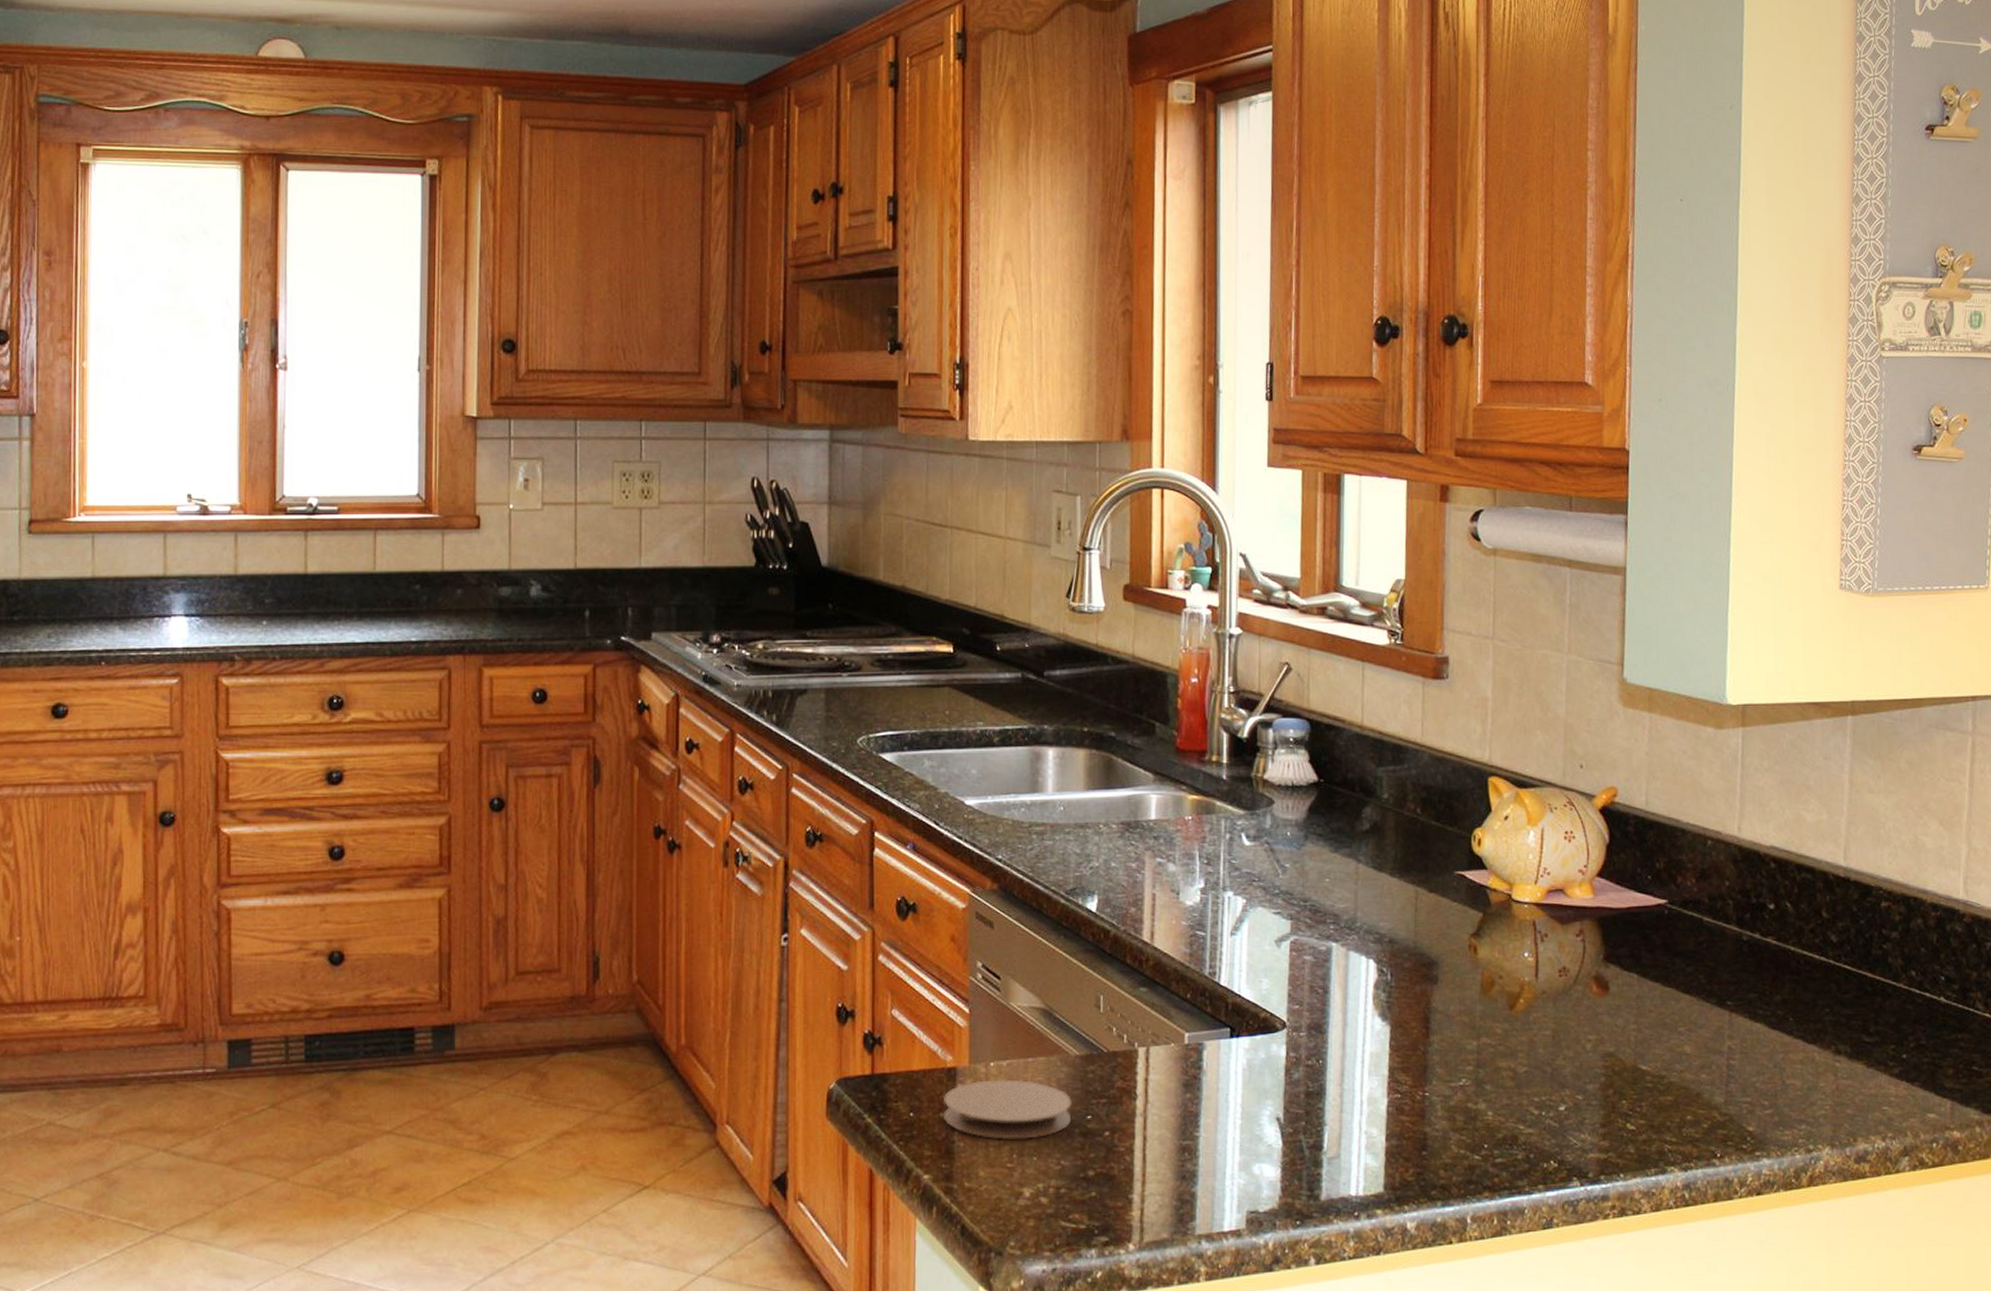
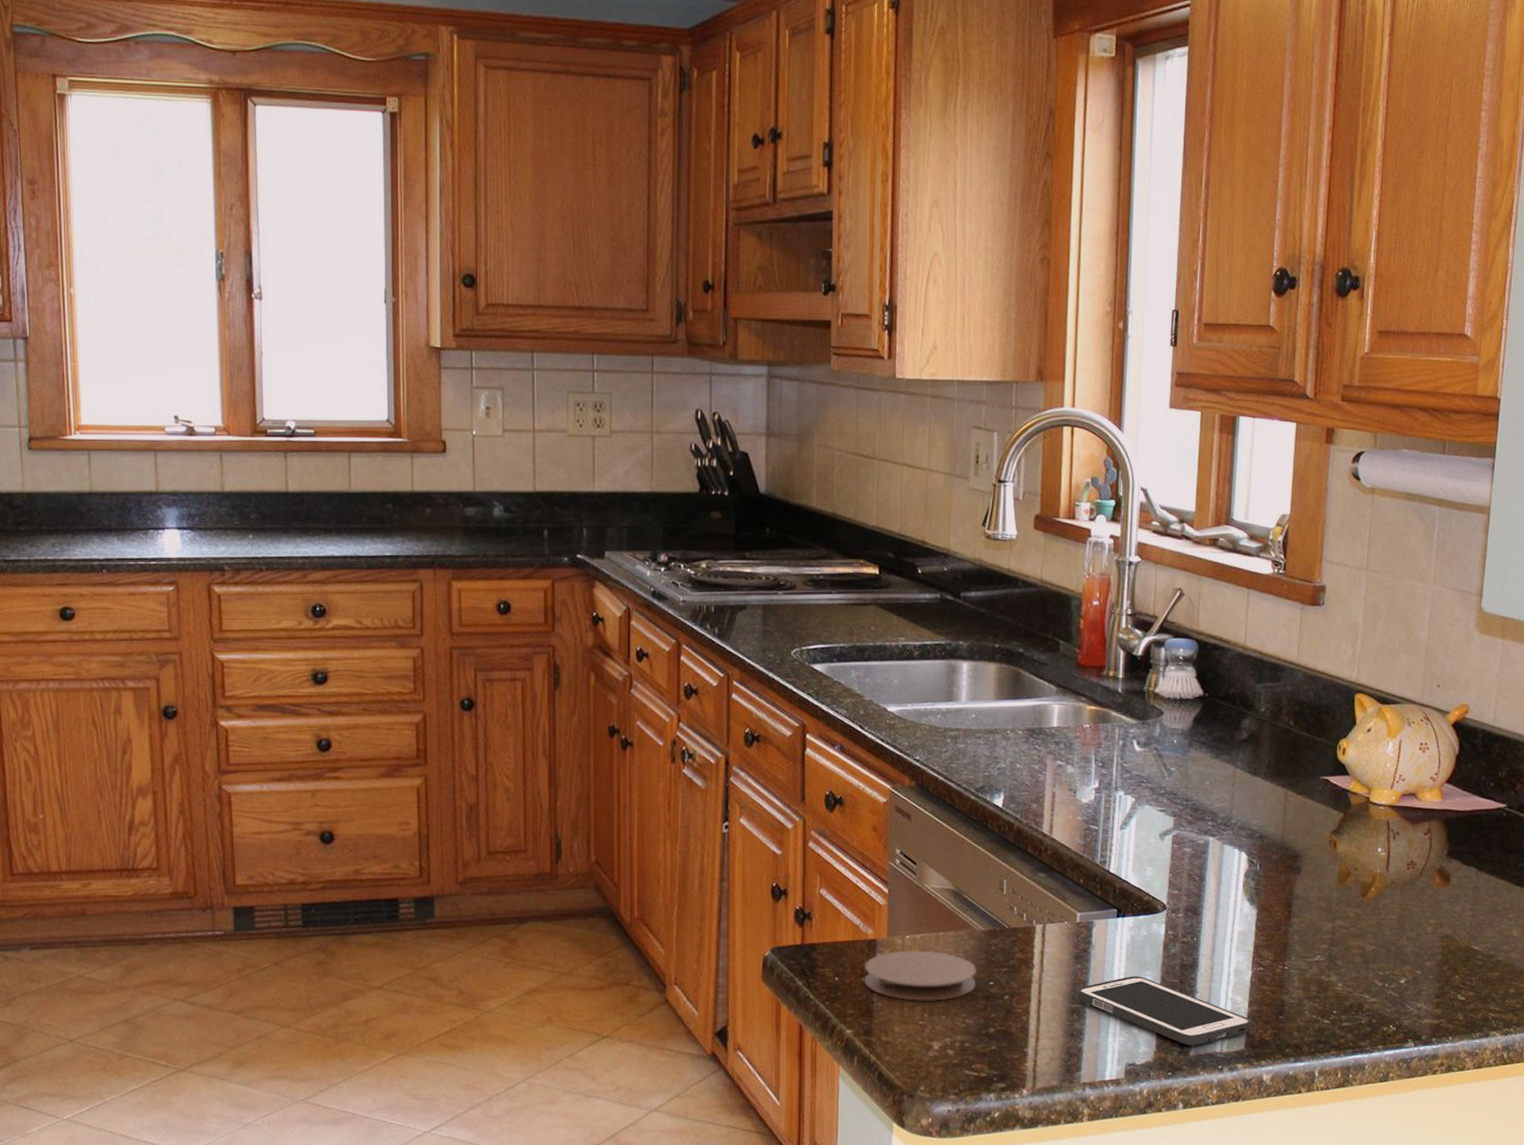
cell phone: none [1187,1106,1391,1189] -> present [1077,976,1252,1046]

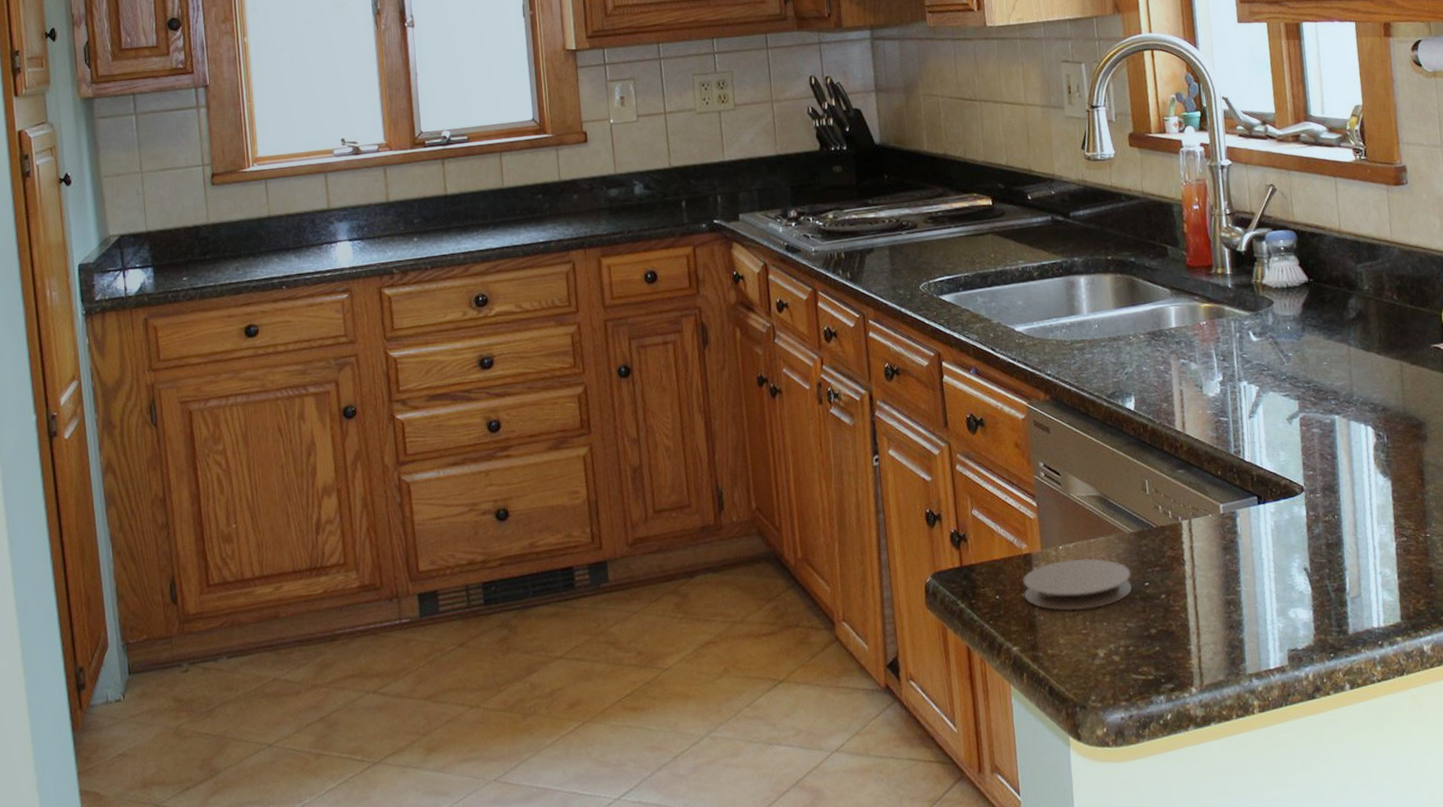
cell phone: present [1077,976,1252,1046] -> none [1230,560,1405,625]

